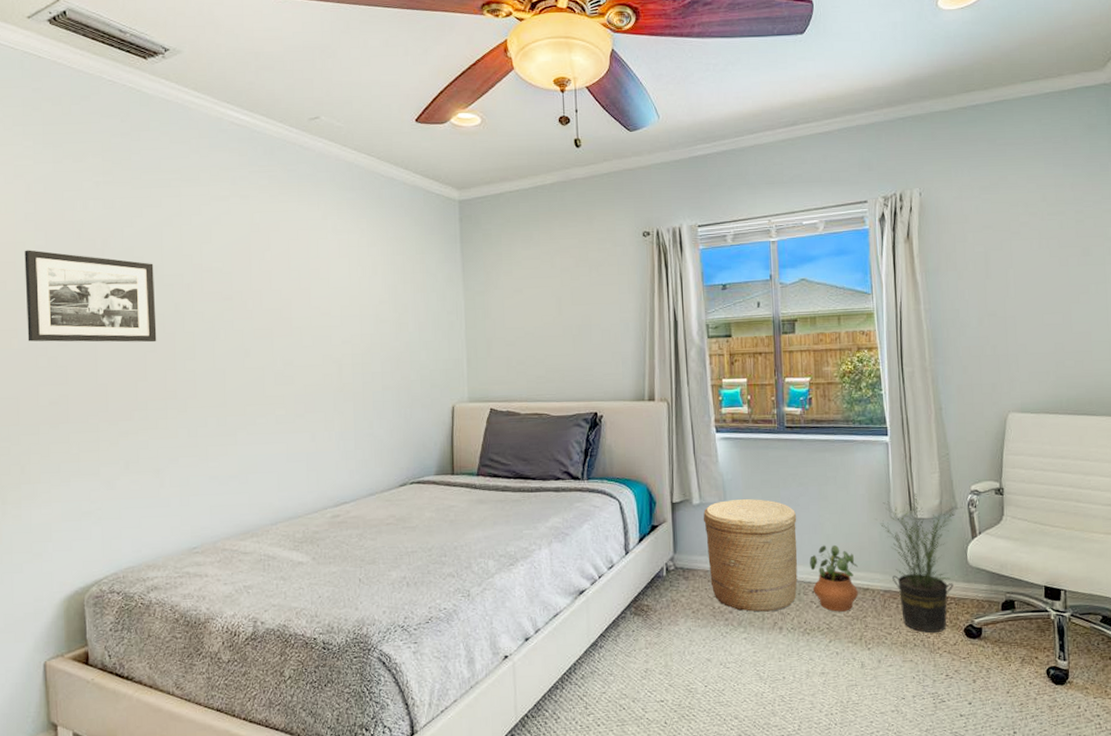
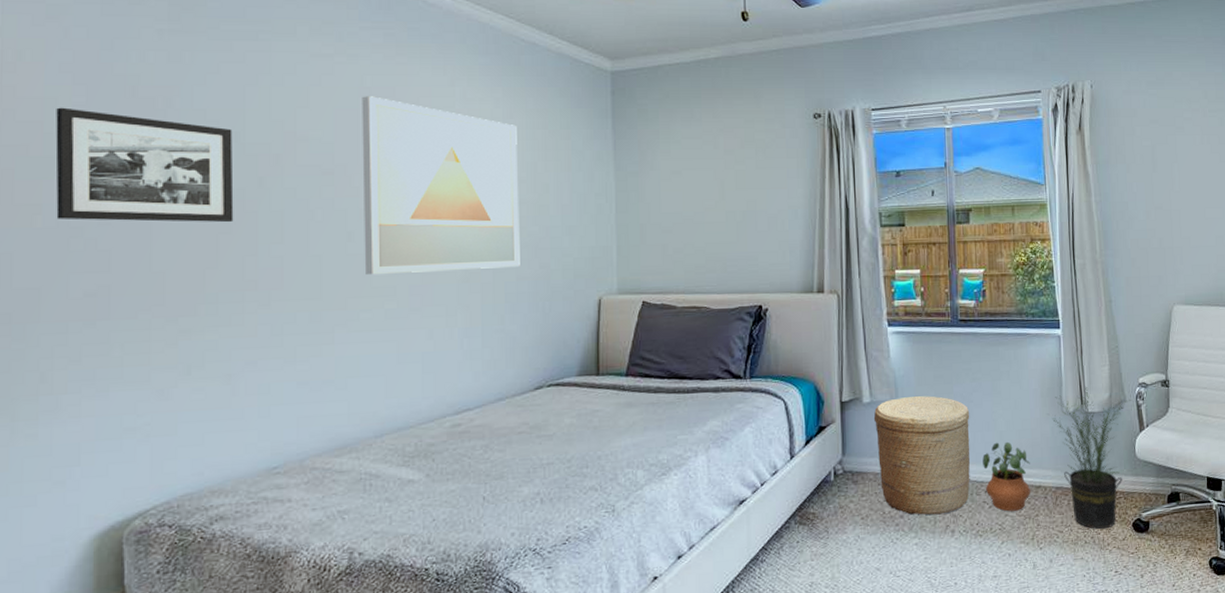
wall art: none [253,231,385,386] -> present [362,96,520,276]

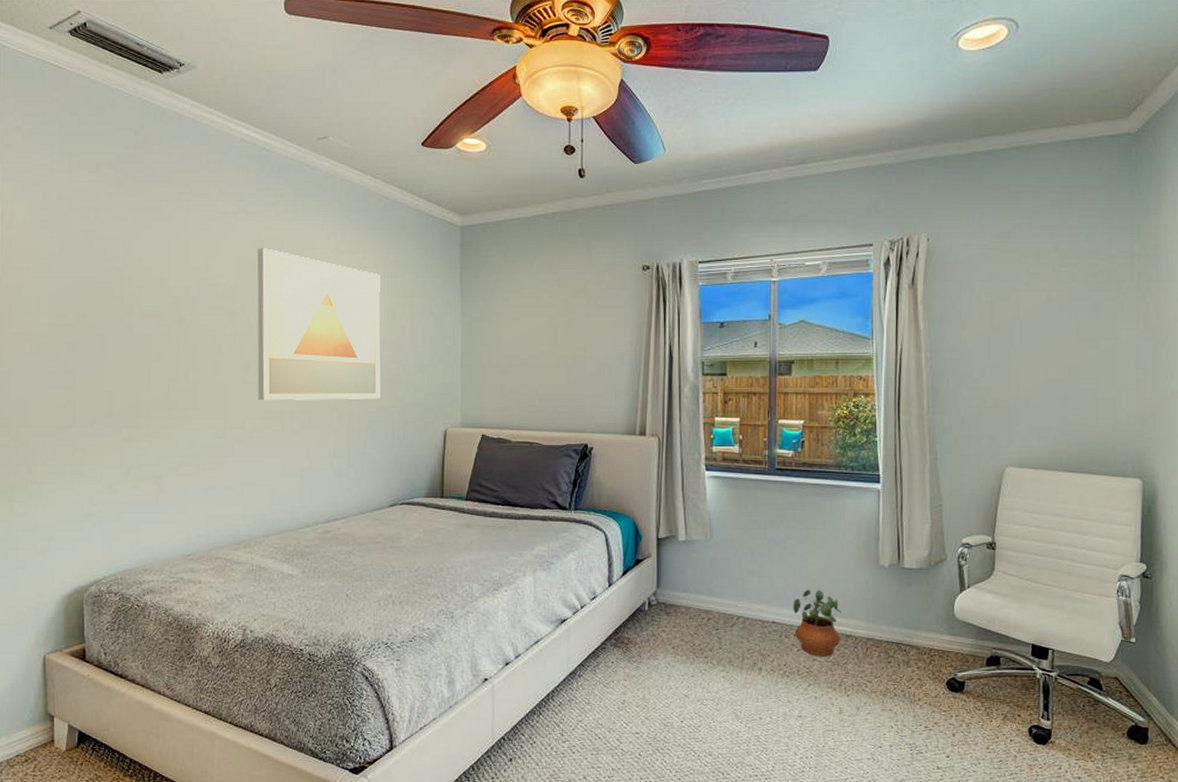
picture frame: present [55,107,234,223] -> none [38,256,162,353]
basket: present [873,396,971,515] -> none [688,539,783,652]
potted plant: present [1048,386,1132,529] -> none [862,542,953,683]

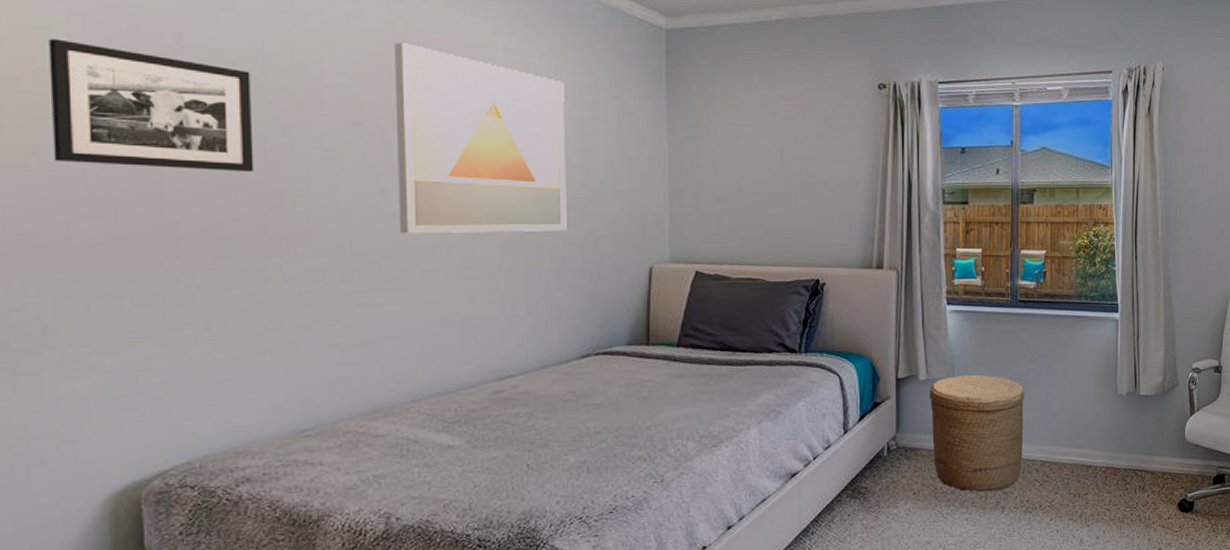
picture frame: none [38,256,162,353] -> present [49,38,254,173]
basket: none [688,539,783,652] -> present [929,375,1025,492]
potted plant: present [793,589,841,657] -> none [1035,422,1082,490]

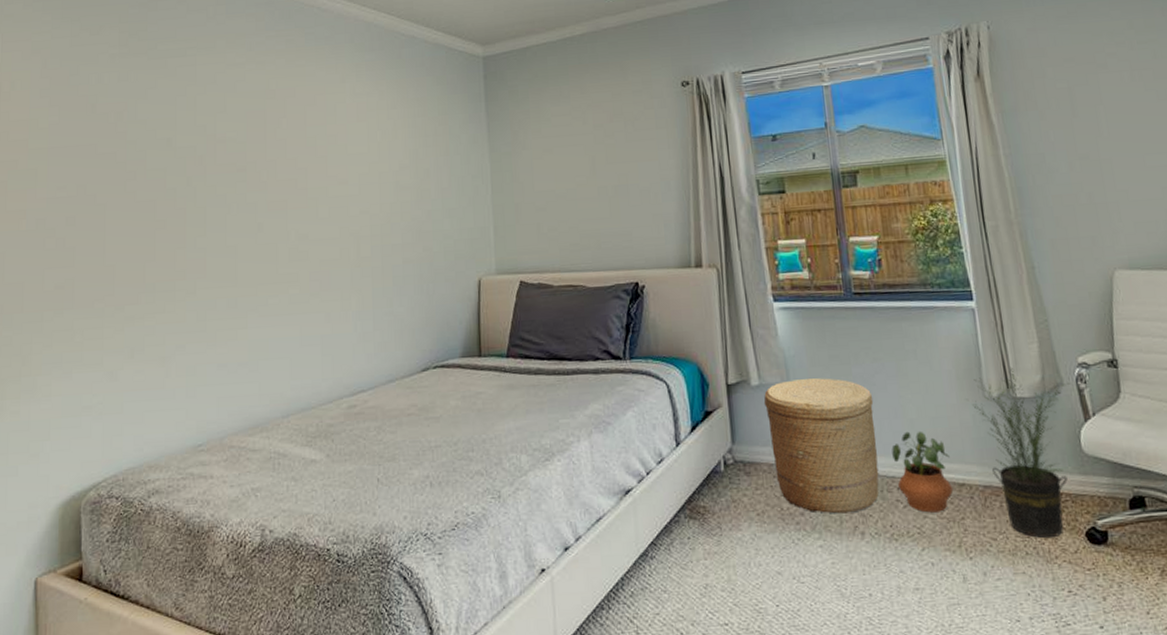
picture frame: present [49,38,254,173] -> none [36,126,167,223]
wall art: present [394,42,567,234] -> none [268,97,406,263]
potted plant: none [1035,422,1082,490] -> present [891,431,954,513]
potted plant: none [1102,370,1184,508] -> present [966,367,1071,538]

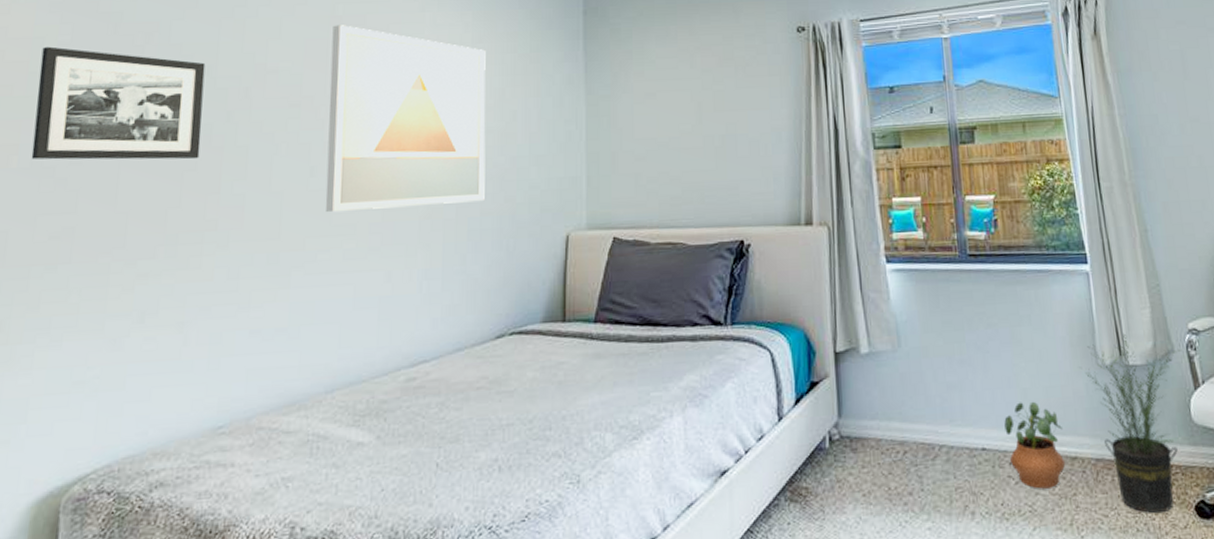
picture frame: none [36,126,167,223] -> present [31,46,206,160]
wall art: none [268,97,406,263] -> present [325,25,486,213]
basket: present [763,378,879,514] -> none [873,345,991,493]

